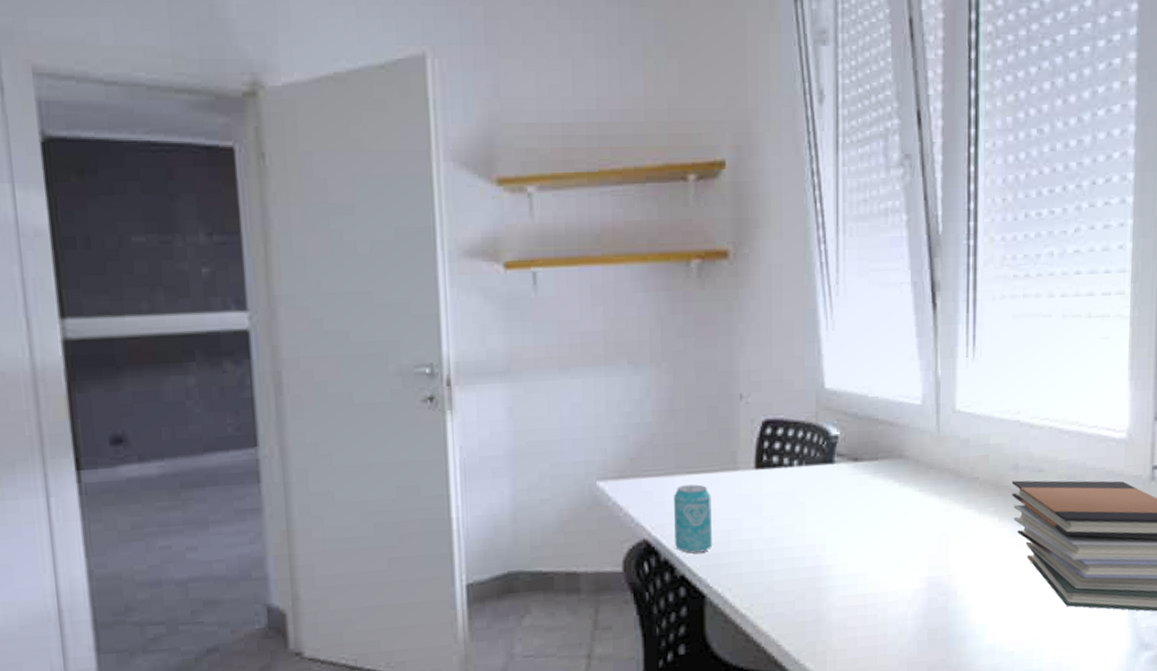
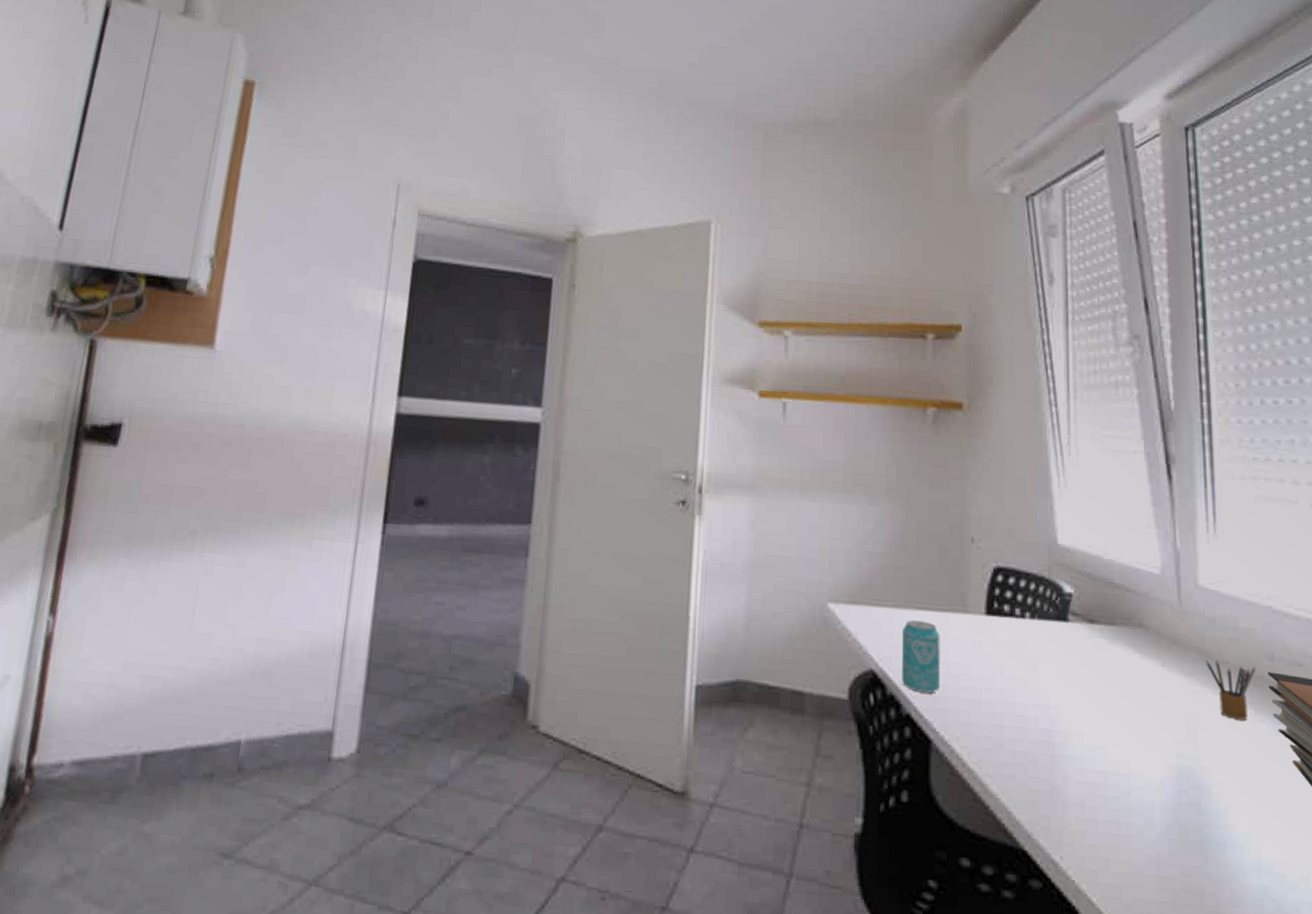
pencil box: none [958,477,1001,529] -> present [1205,660,1255,720]

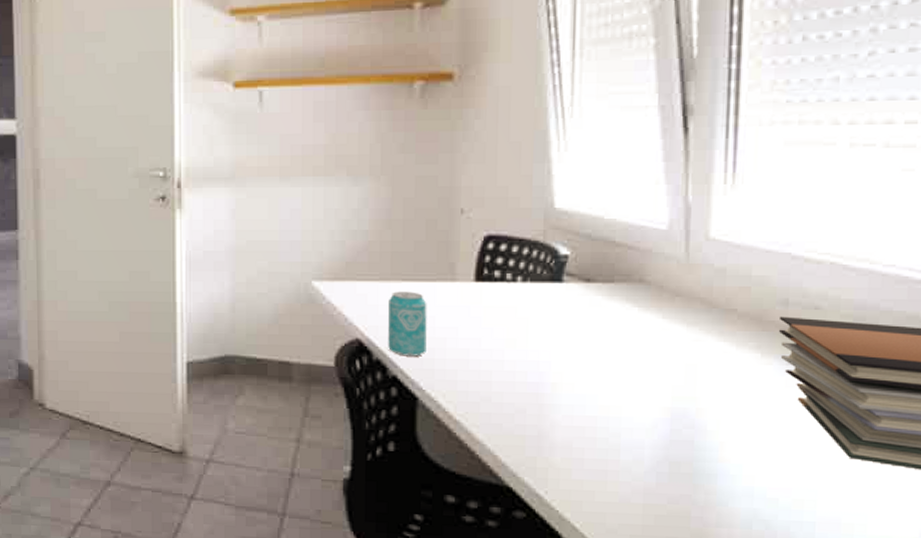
pencil box: present [1205,660,1255,720] -> none [711,309,766,363]

